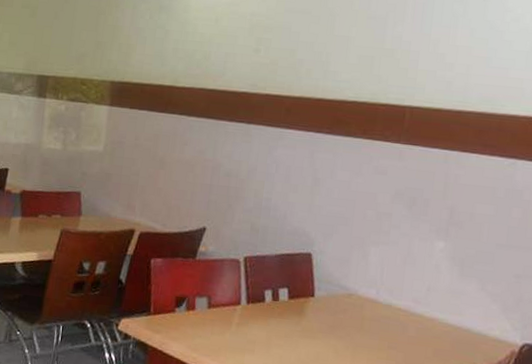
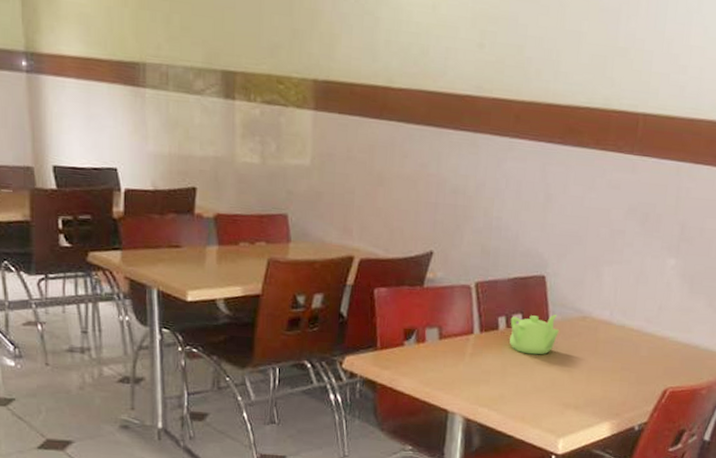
teapot: none [274,290,324,329] -> present [509,314,559,355]

